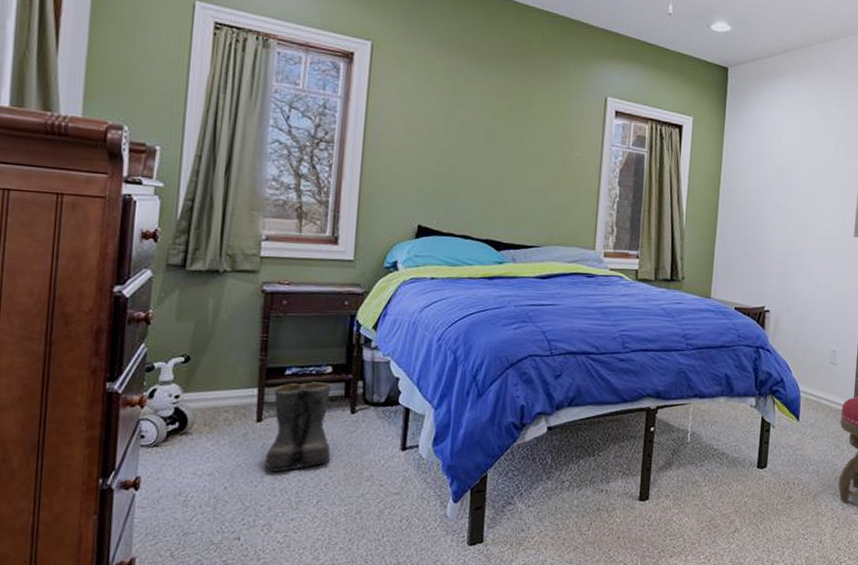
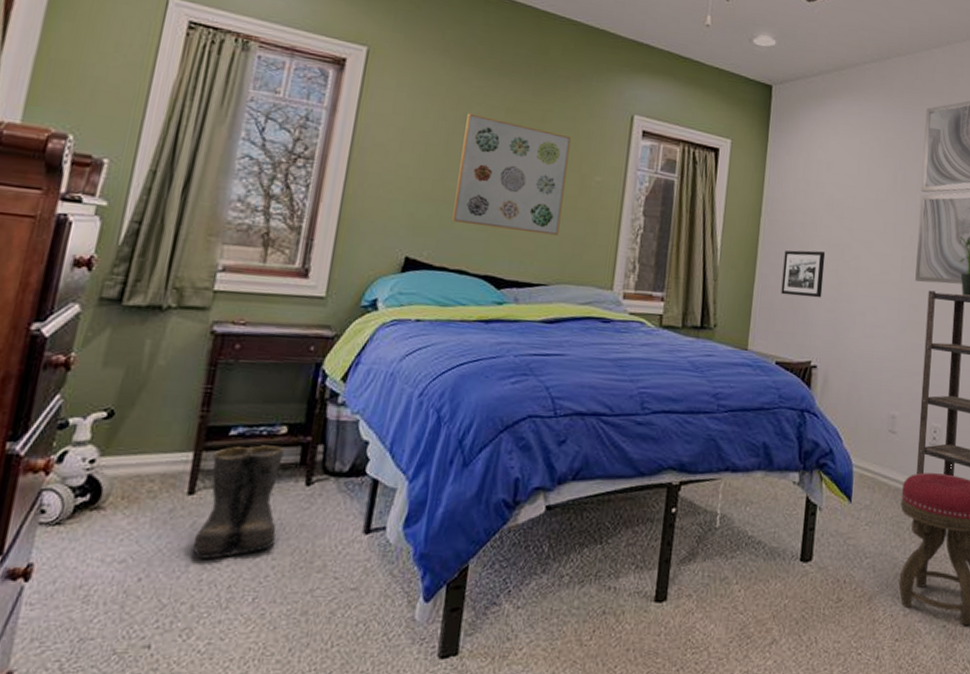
wall art: none [455,99,553,204] -> present [452,113,571,236]
picture frame: none [738,213,777,254] -> present [781,250,826,298]

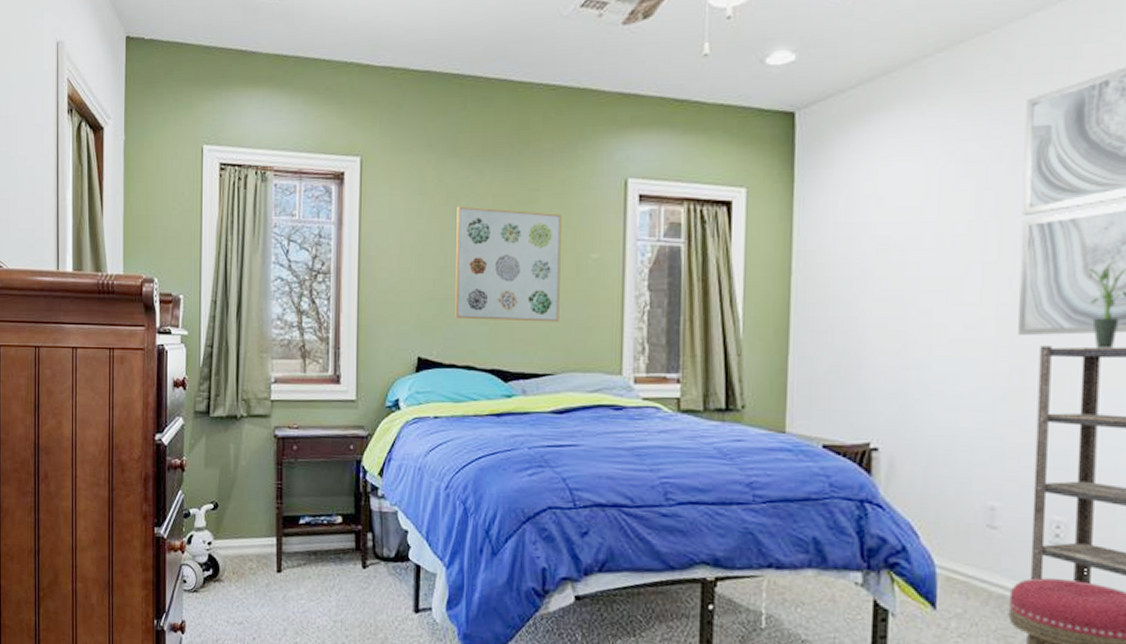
boots: present [192,445,285,559] -> none [286,532,346,626]
picture frame: present [781,250,826,298] -> none [824,309,882,367]

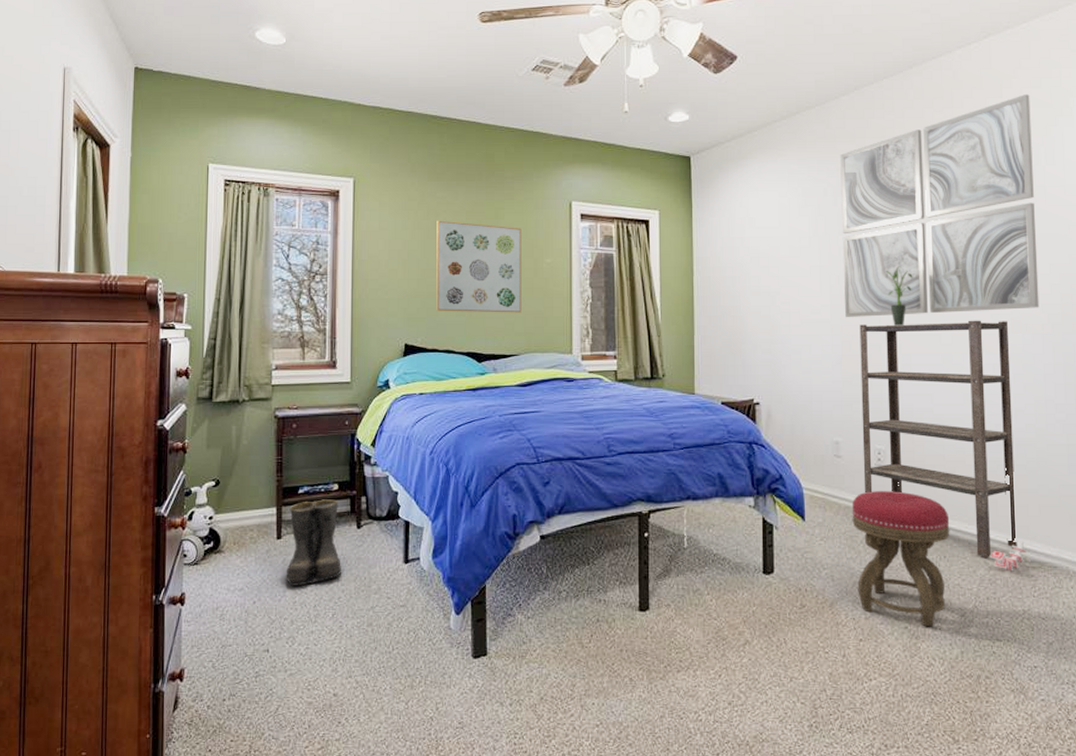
boots: none [286,532,346,626] -> present [286,499,342,586]

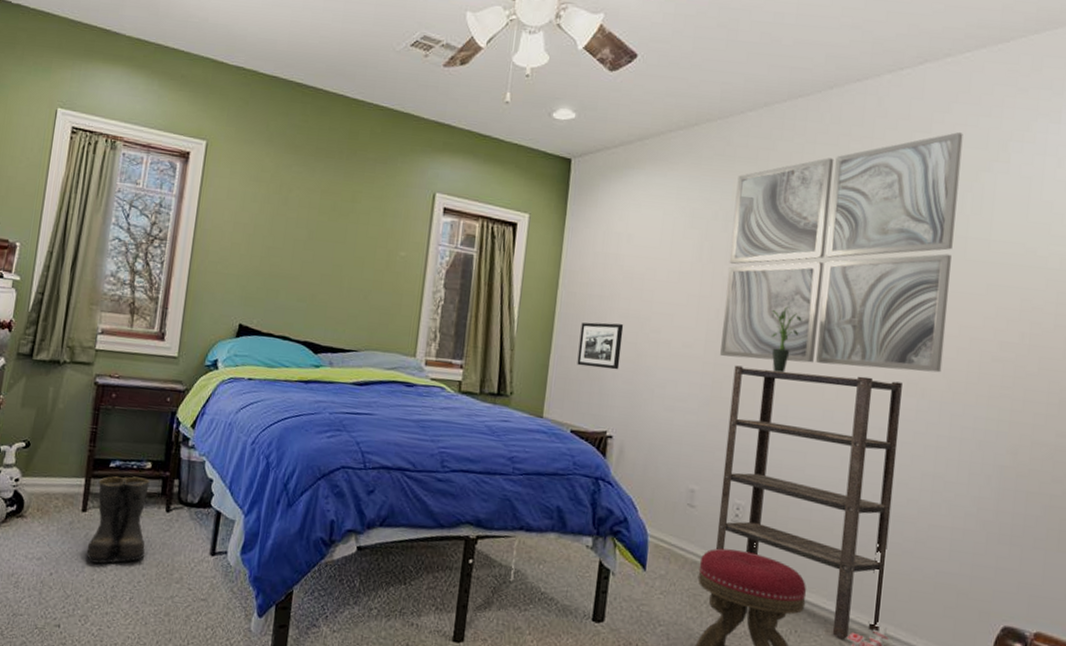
wall art: present [436,220,522,313] -> none [277,196,378,307]
picture frame: none [718,300,758,342] -> present [577,322,624,370]

